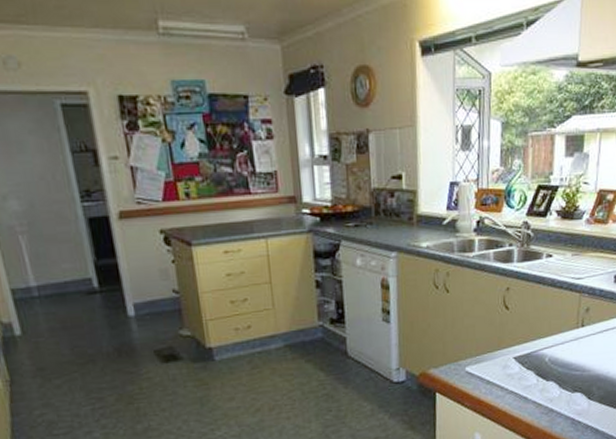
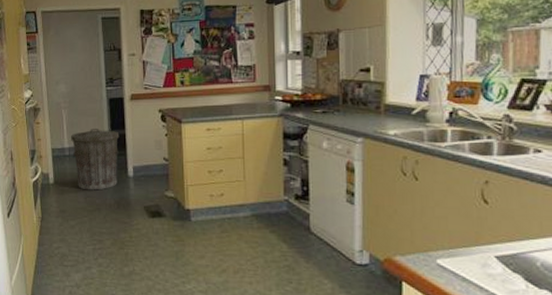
trash can: none [38,258,114,339] -> present [71,129,120,190]

